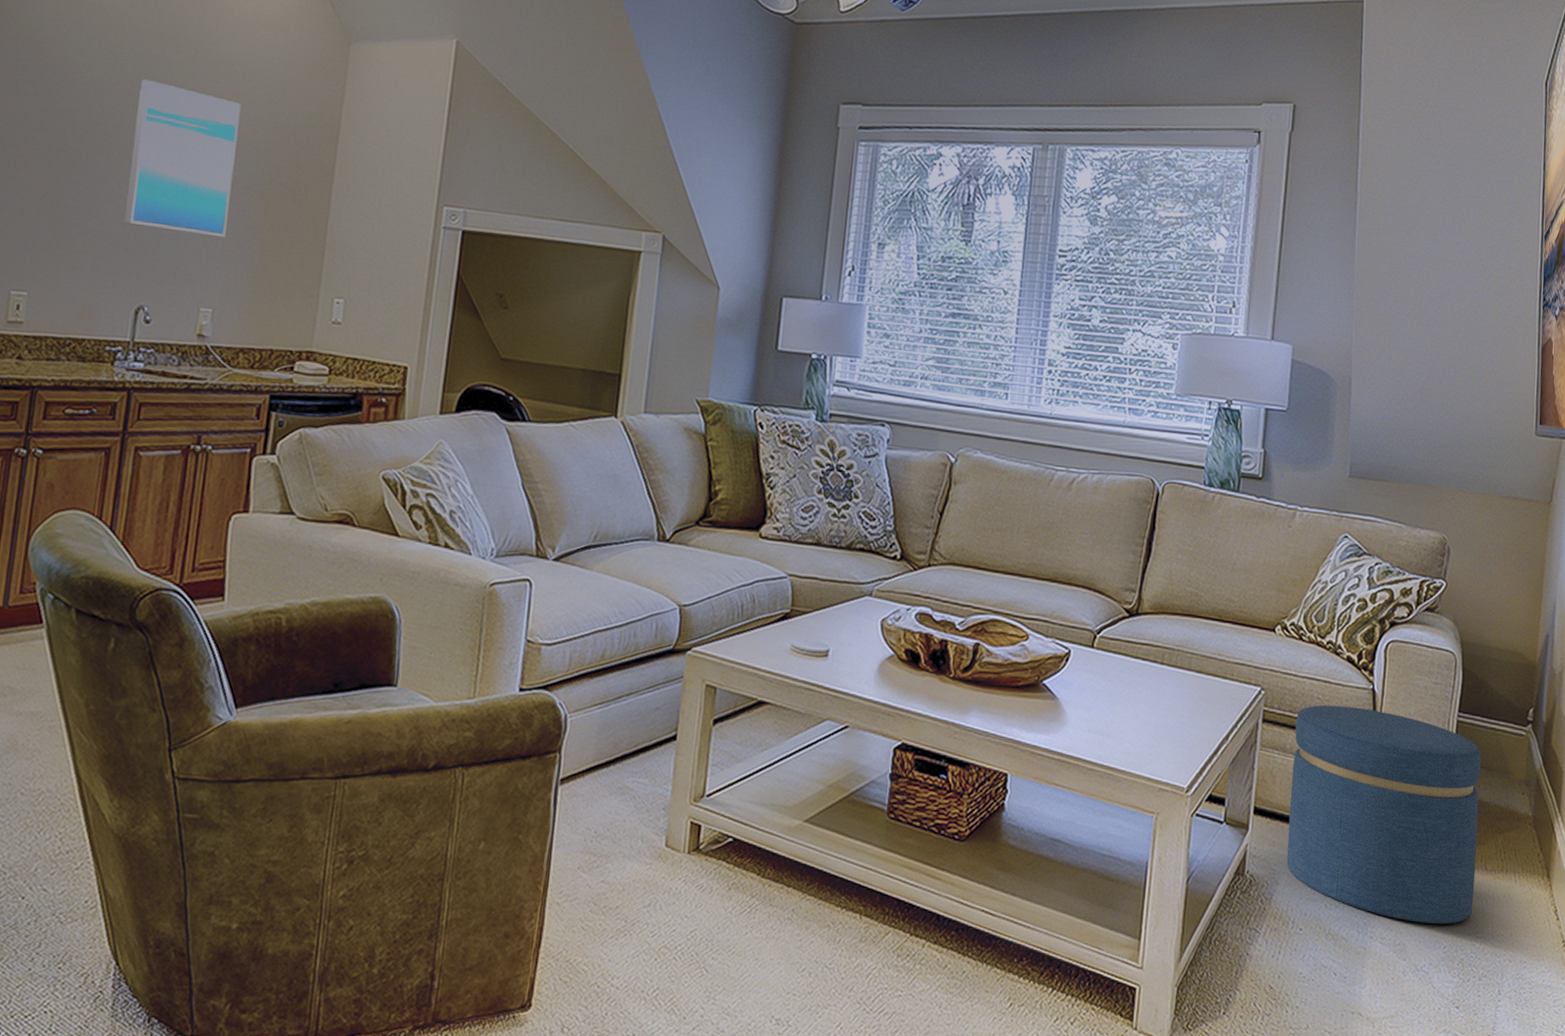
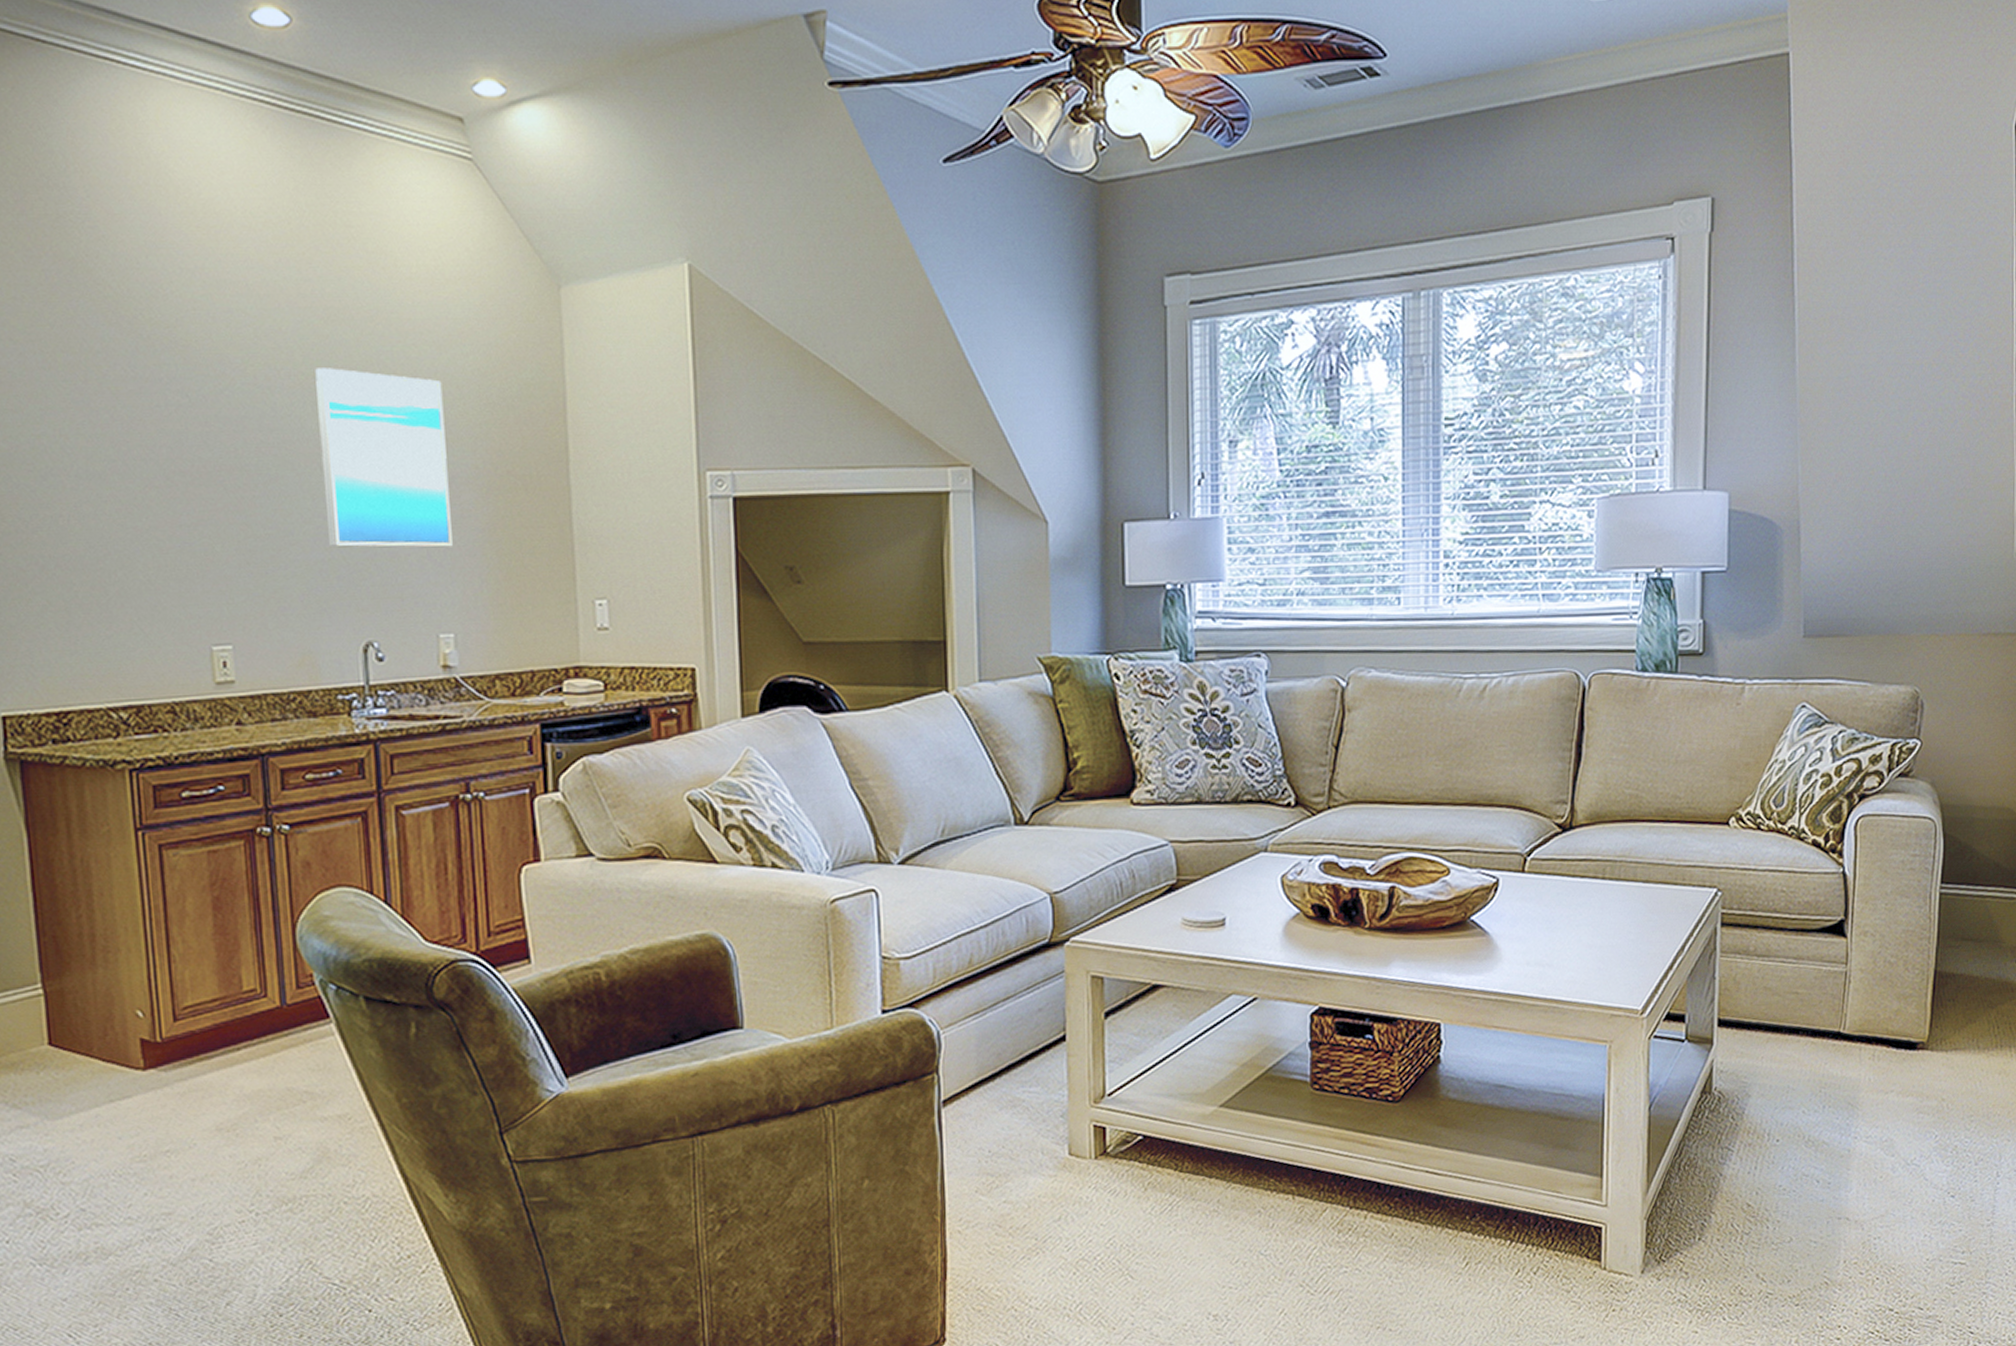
ottoman: present [1286,705,1481,924] -> none [1757,894,1968,1115]

